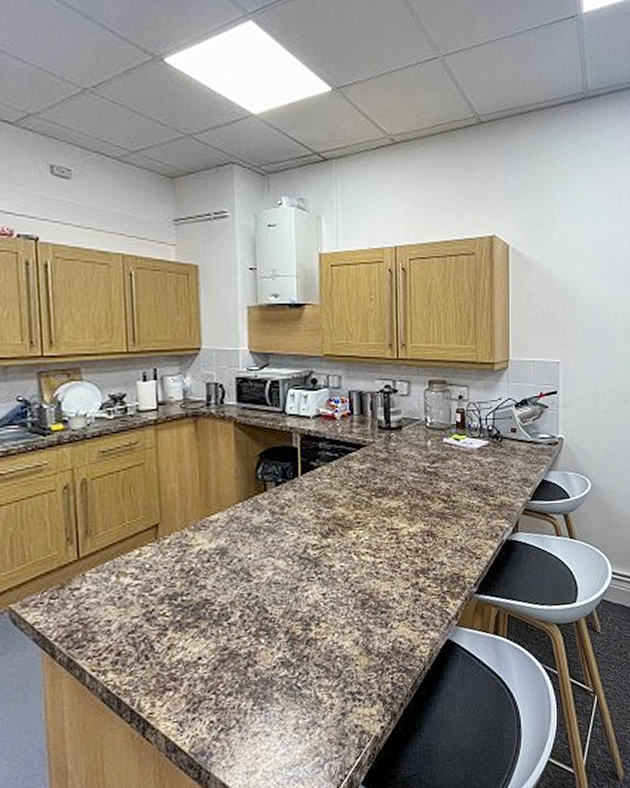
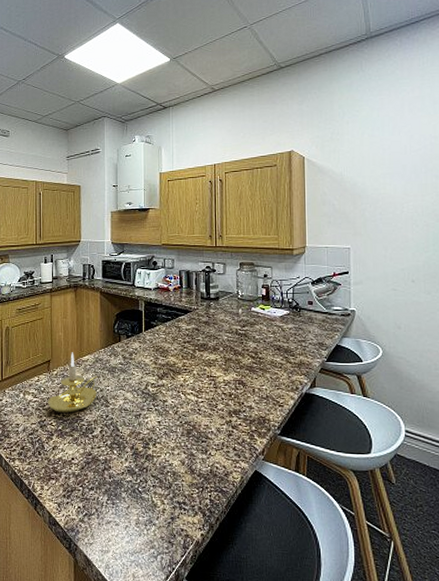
candle holder: none [157,510,234,597] -> present [48,352,98,413]

